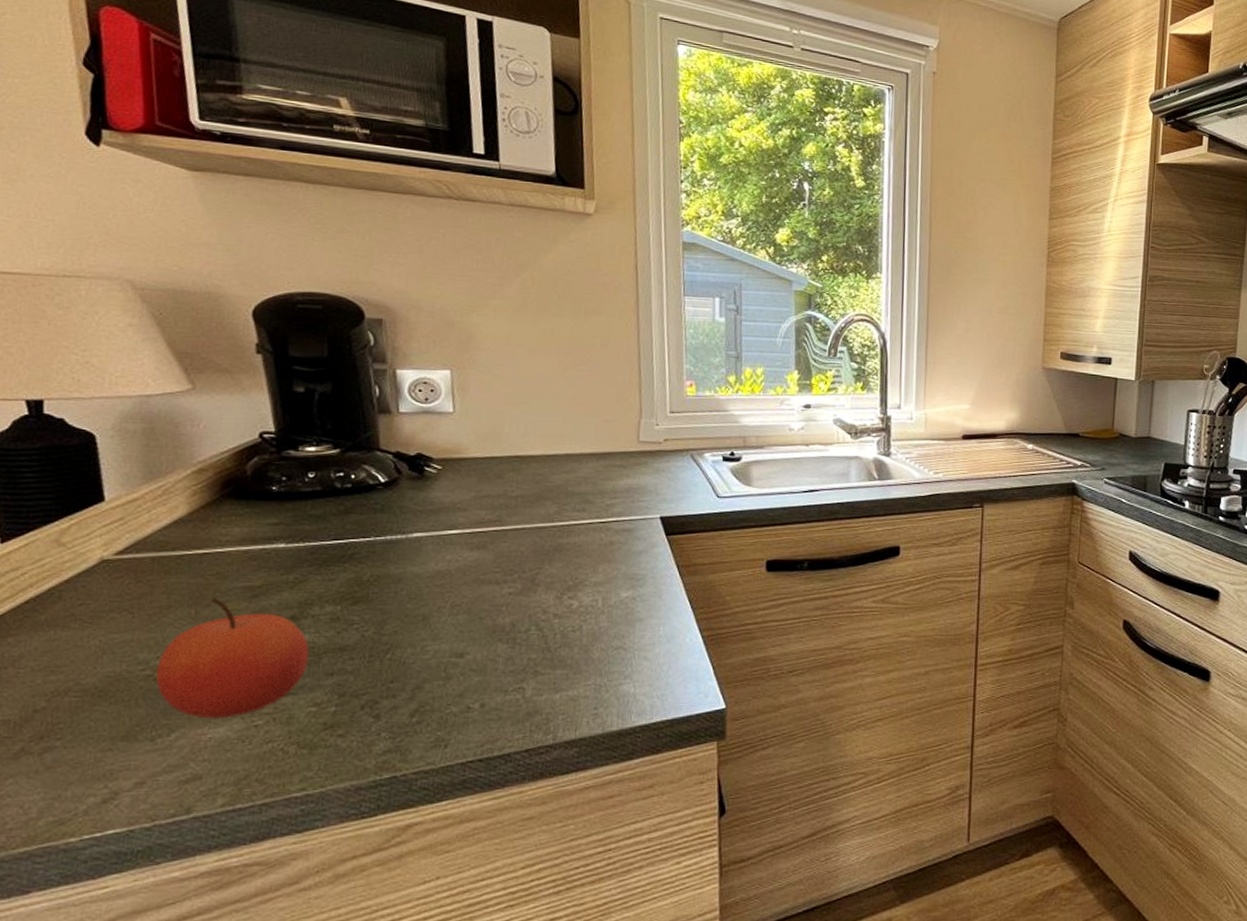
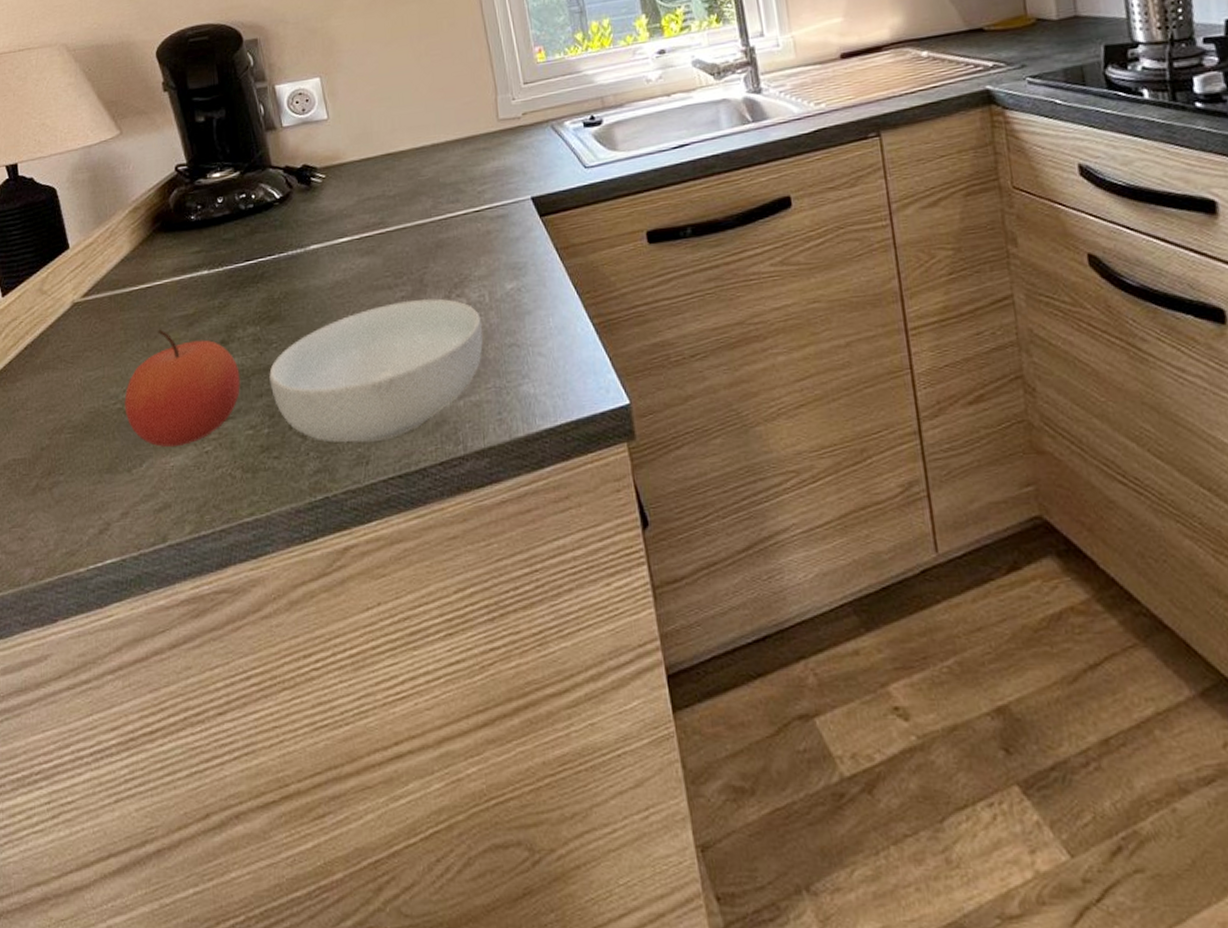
cereal bowl: none [344,596,591,727] -> present [269,298,483,443]

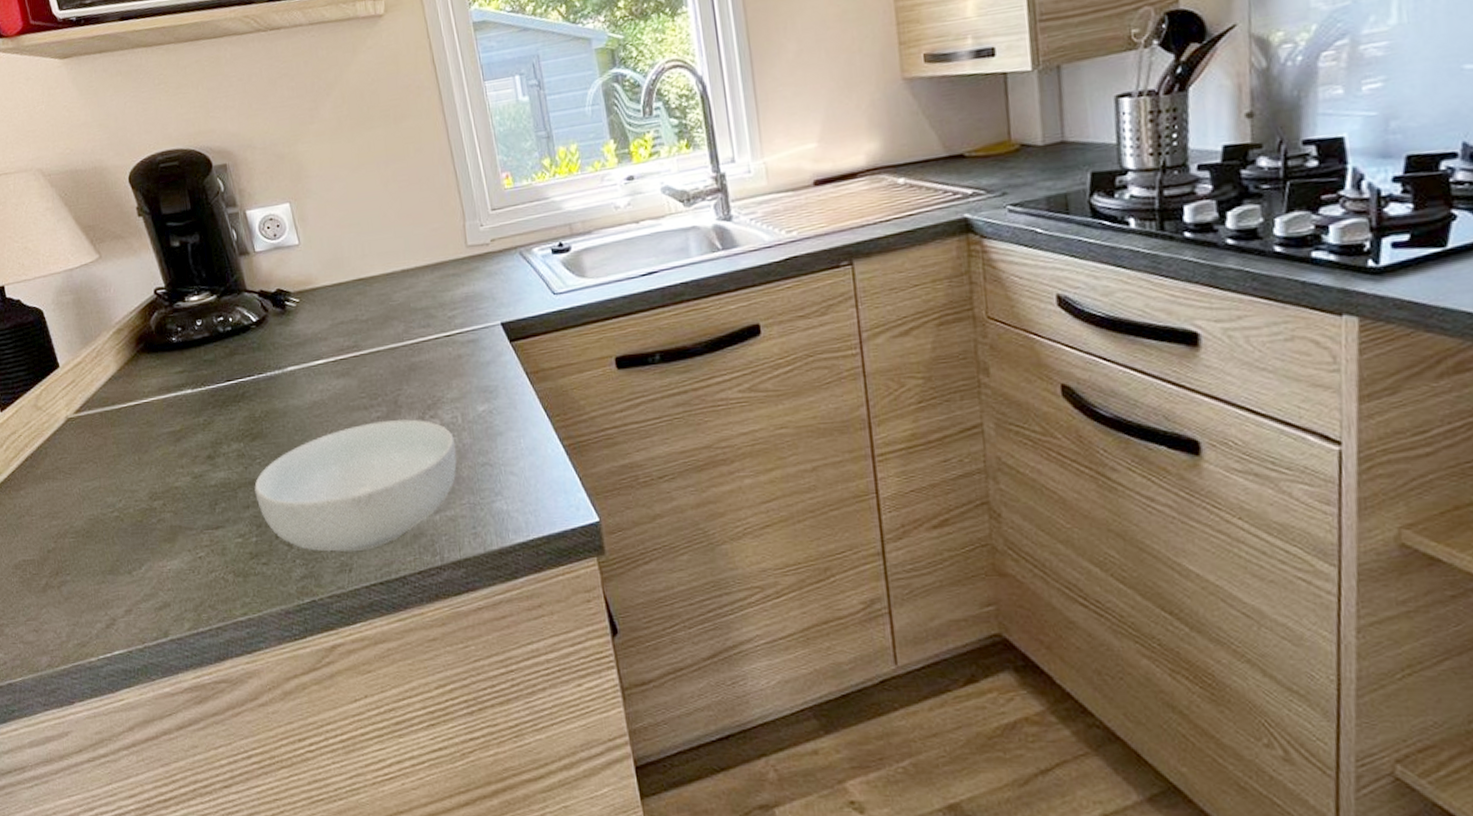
apple: present [124,329,241,448] -> none [121,444,228,553]

